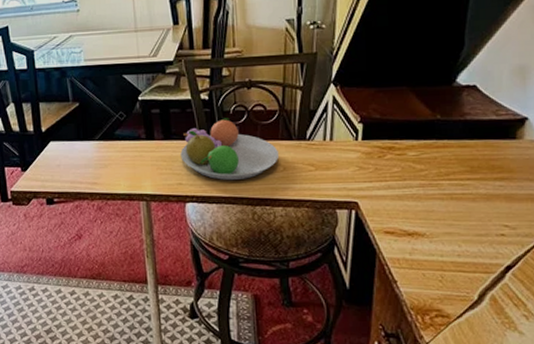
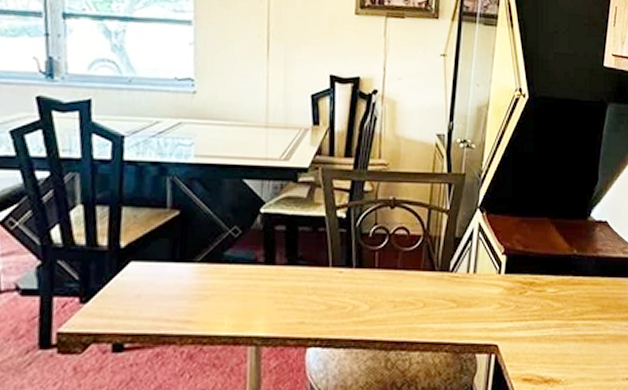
fruit bowl: present [180,118,279,181] -> none [306,241,419,319]

